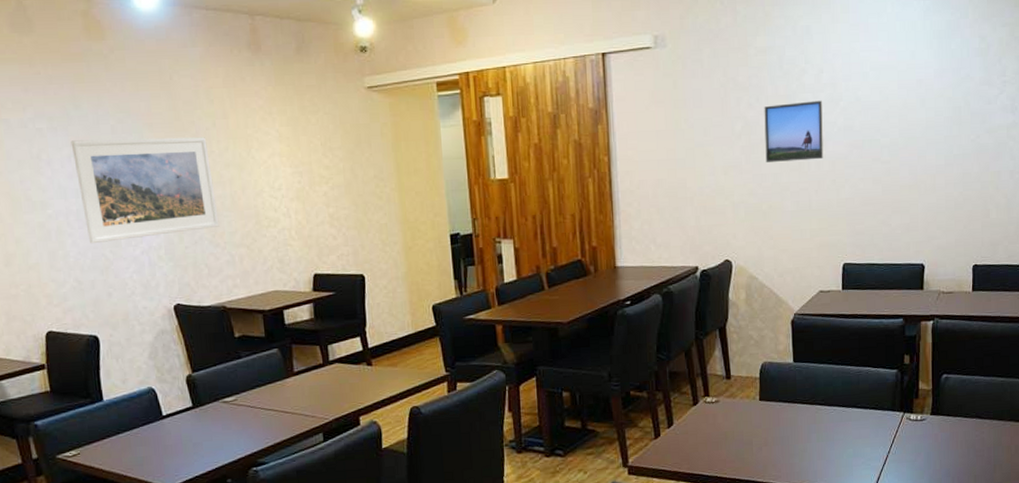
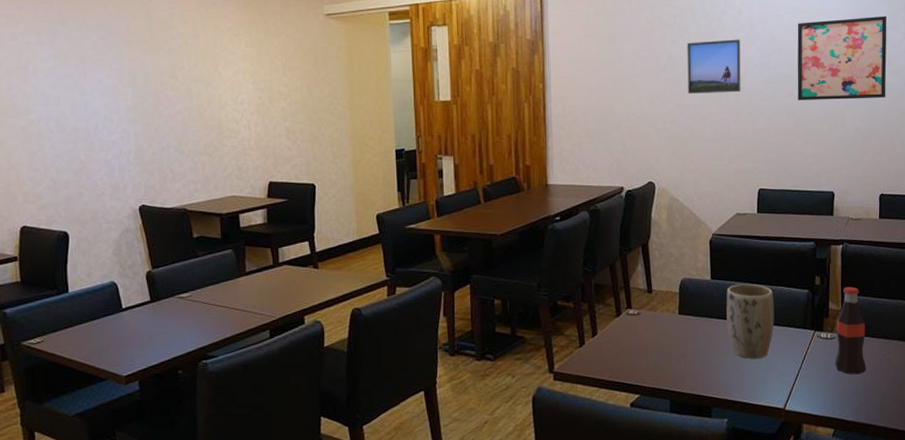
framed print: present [70,137,219,244] -> none [56,53,185,148]
plant pot: none [810,365,861,445] -> present [726,284,775,359]
wall art: none [884,69,981,166] -> present [797,15,887,100]
bottle: none [925,364,958,457] -> present [835,286,866,375]

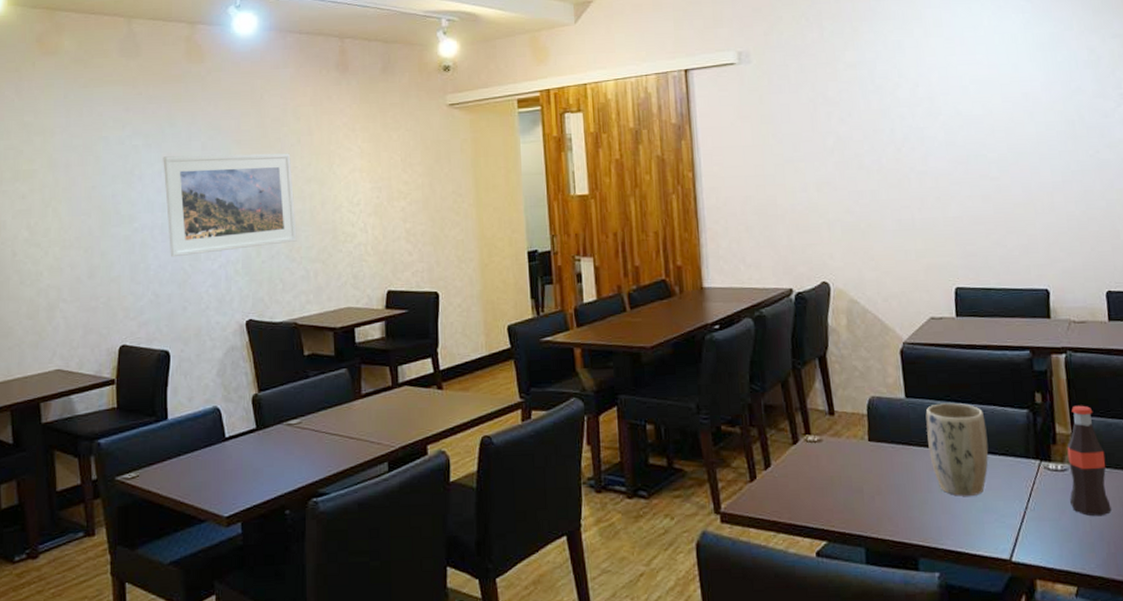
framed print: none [56,53,185,148] -> present [163,153,297,258]
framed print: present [687,39,741,94] -> none [857,115,925,179]
wall art: present [797,15,887,100] -> none [986,81,1102,183]

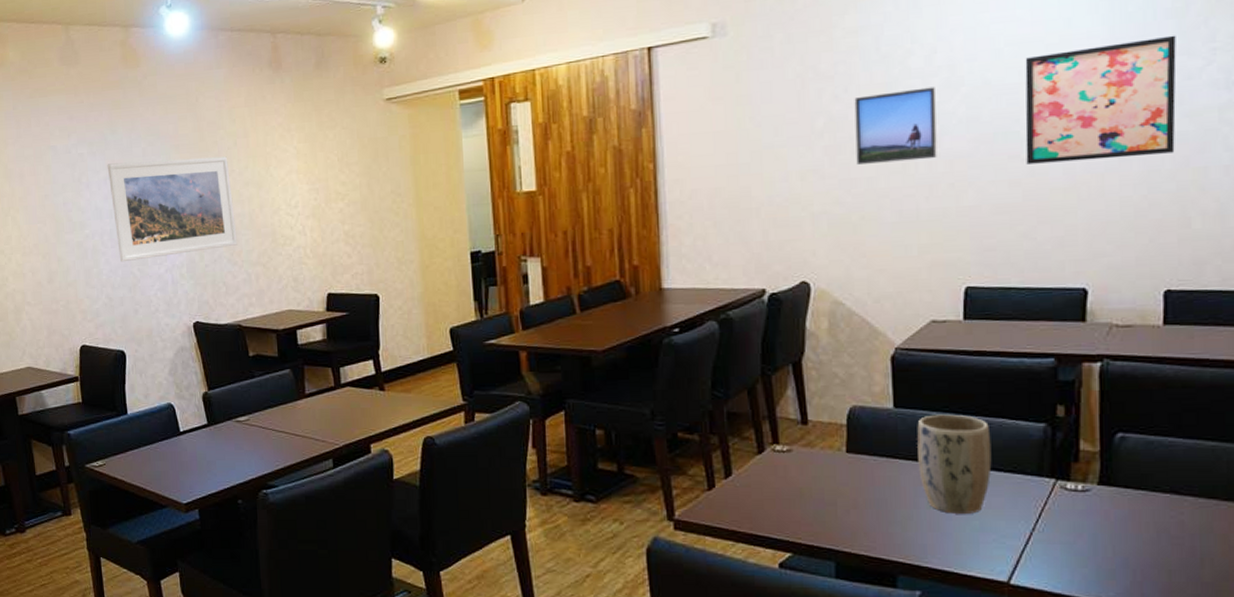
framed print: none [857,115,925,179] -> present [854,87,937,165]
wall art: none [986,81,1102,183] -> present [1025,35,1177,164]
bottle: present [1066,405,1112,517] -> none [1090,420,1143,542]

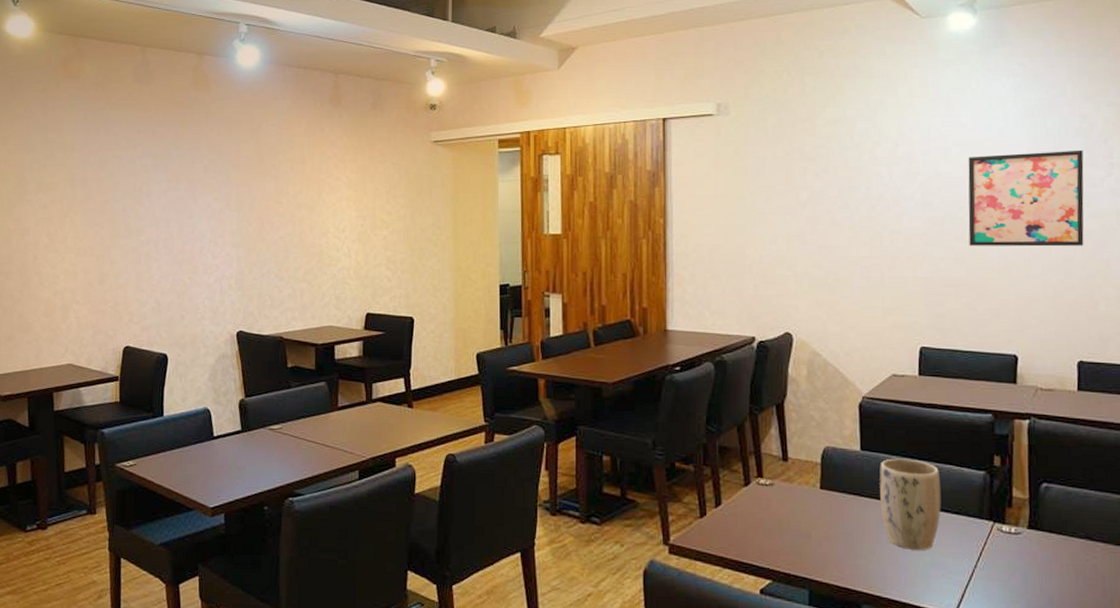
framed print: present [107,156,238,262] -> none [168,177,286,270]
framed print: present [854,87,937,165] -> none [832,174,898,235]

